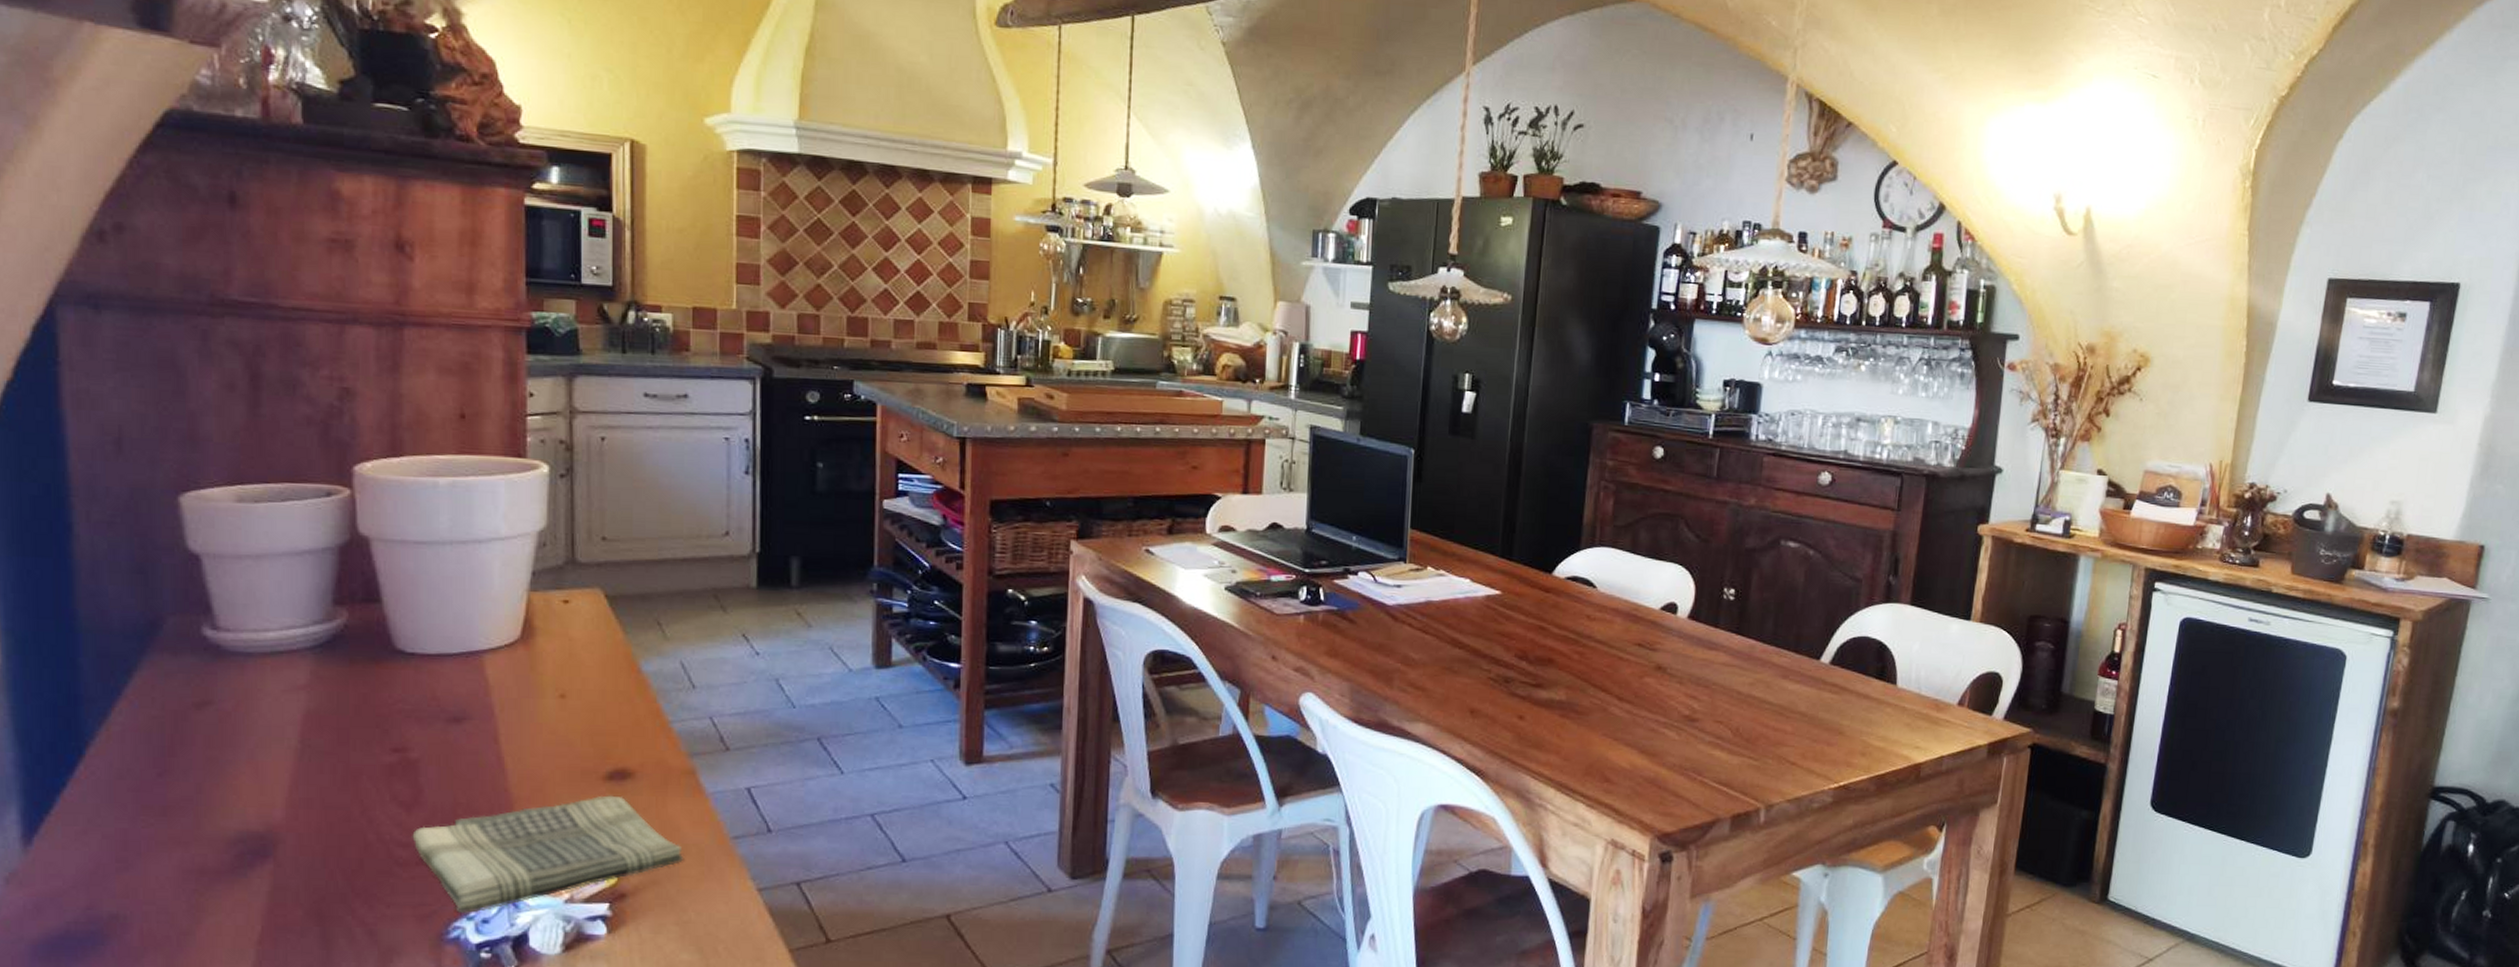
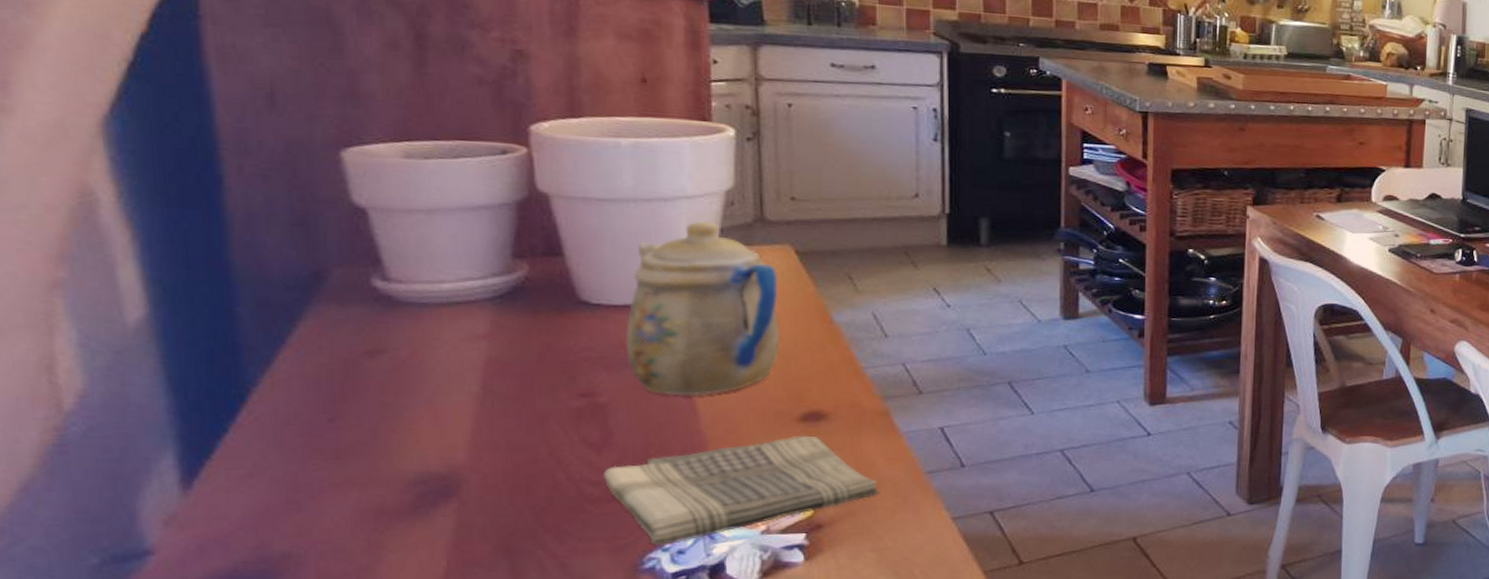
teapot: none [437,564,588,752] -> present [625,221,779,397]

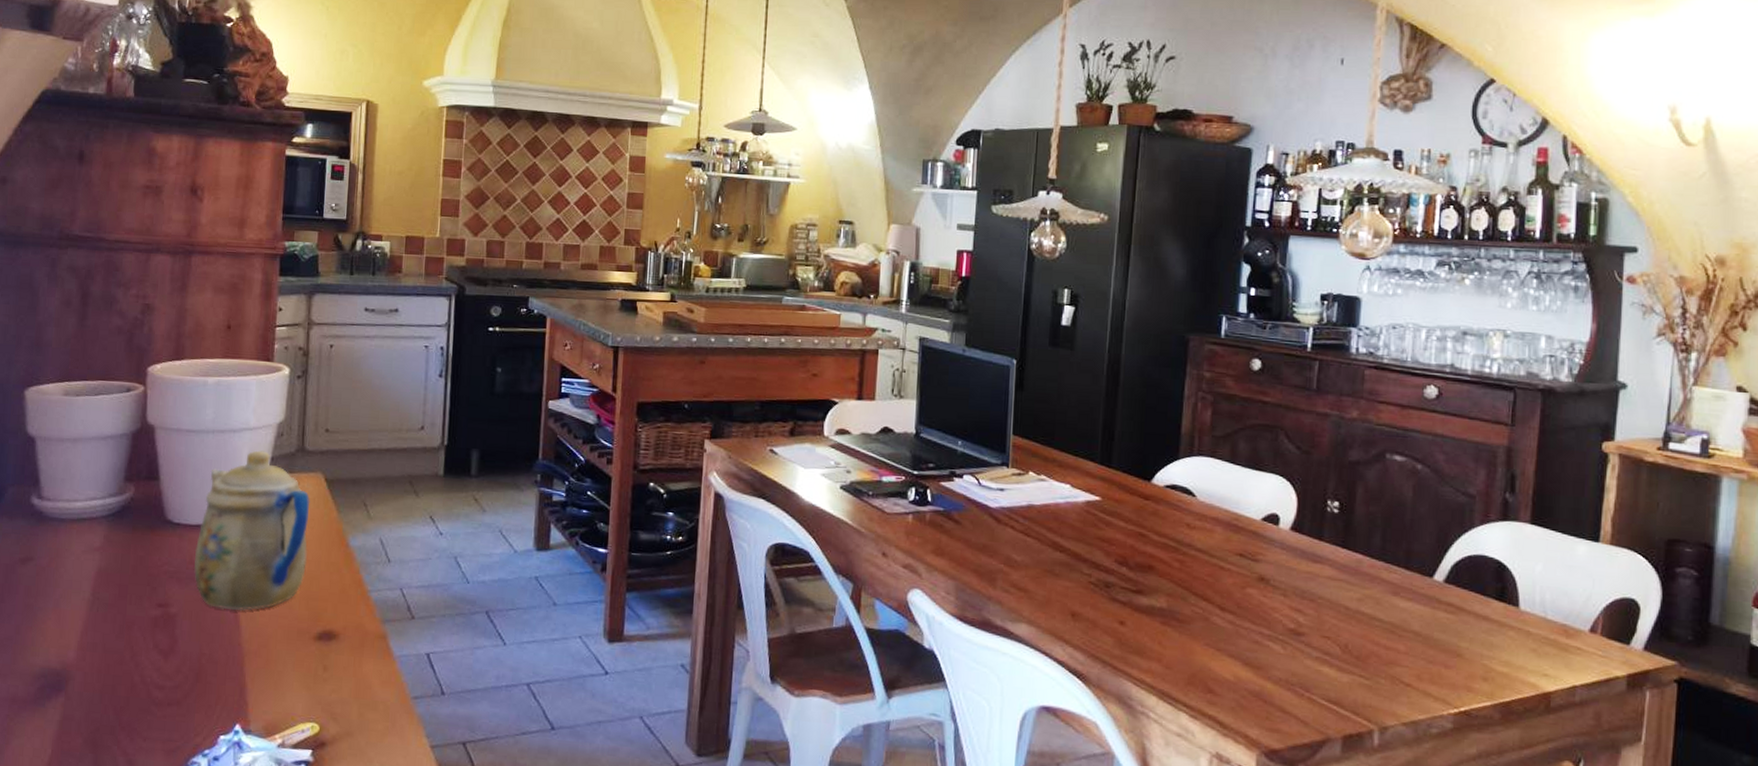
dish towel: present [603,435,878,546] -> none [166,653,373,752]

